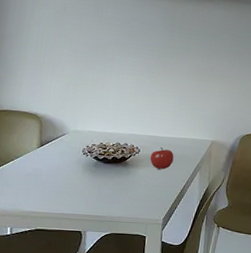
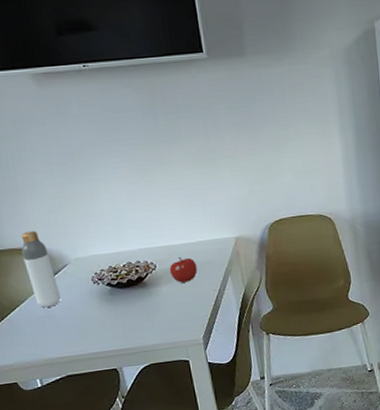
bottle: none [29,99,53,167] -> present [21,230,61,308]

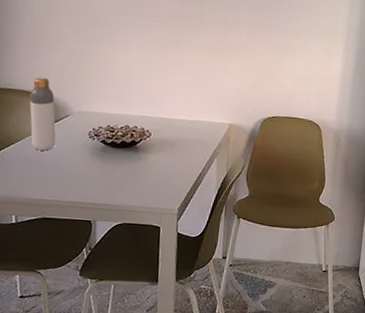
fruit: present [169,257,198,283] -> none [162,131,189,155]

